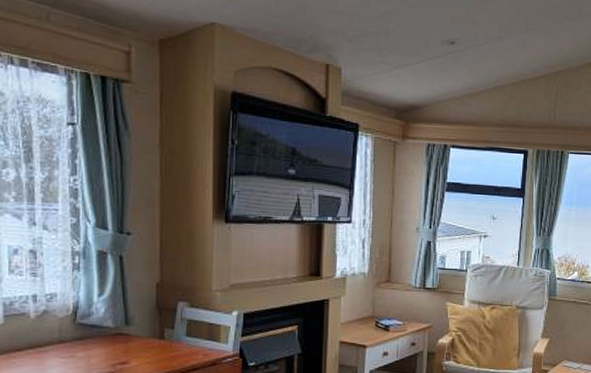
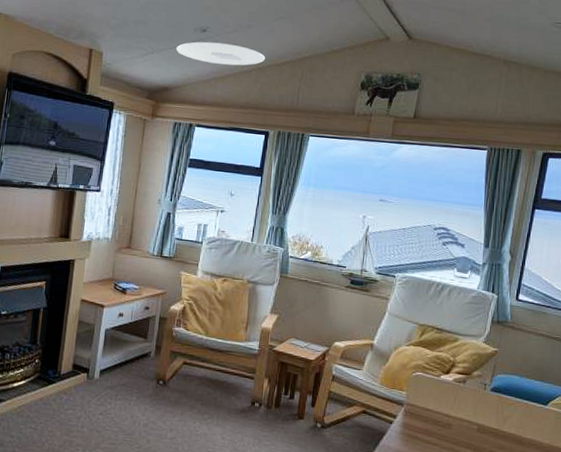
ceiling light: none [423,55,518,81] -> present [176,41,265,66]

